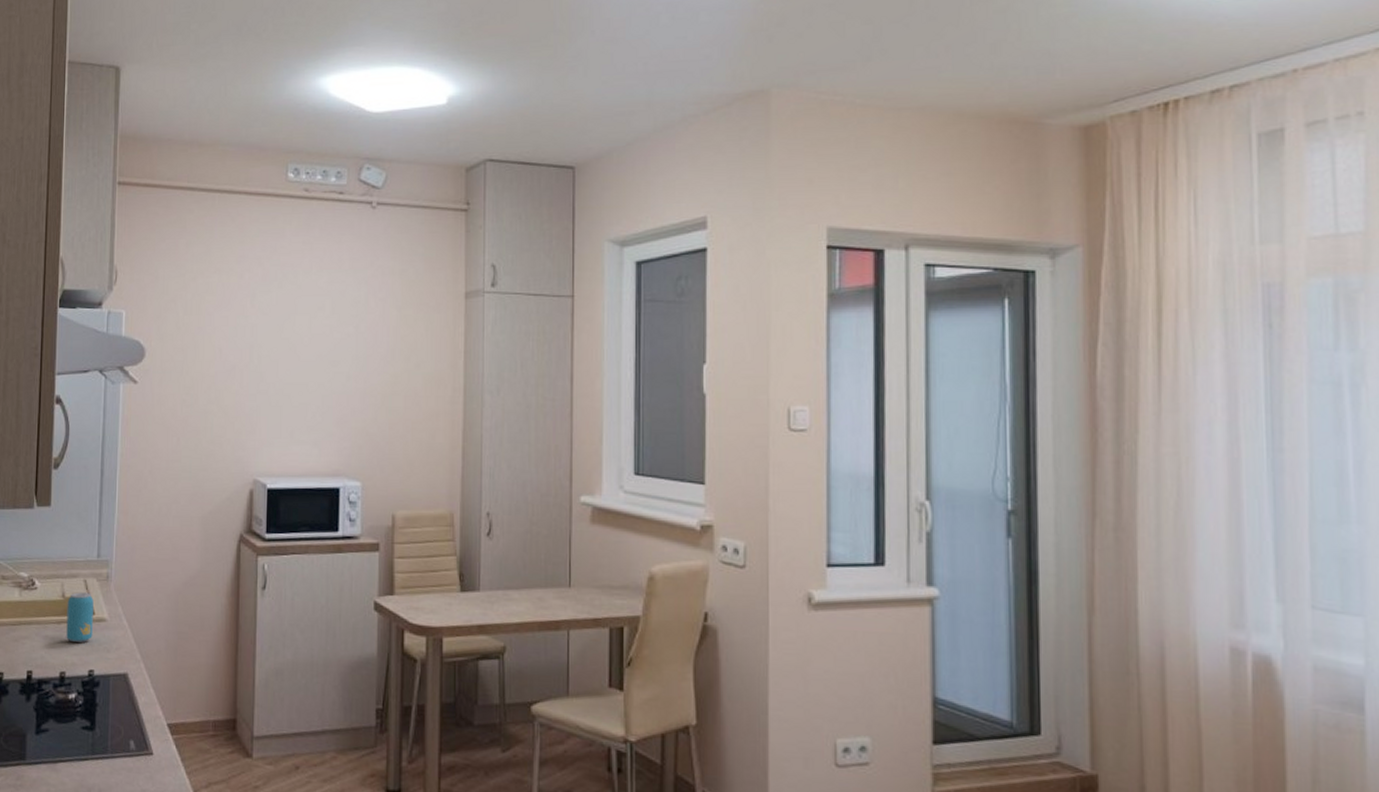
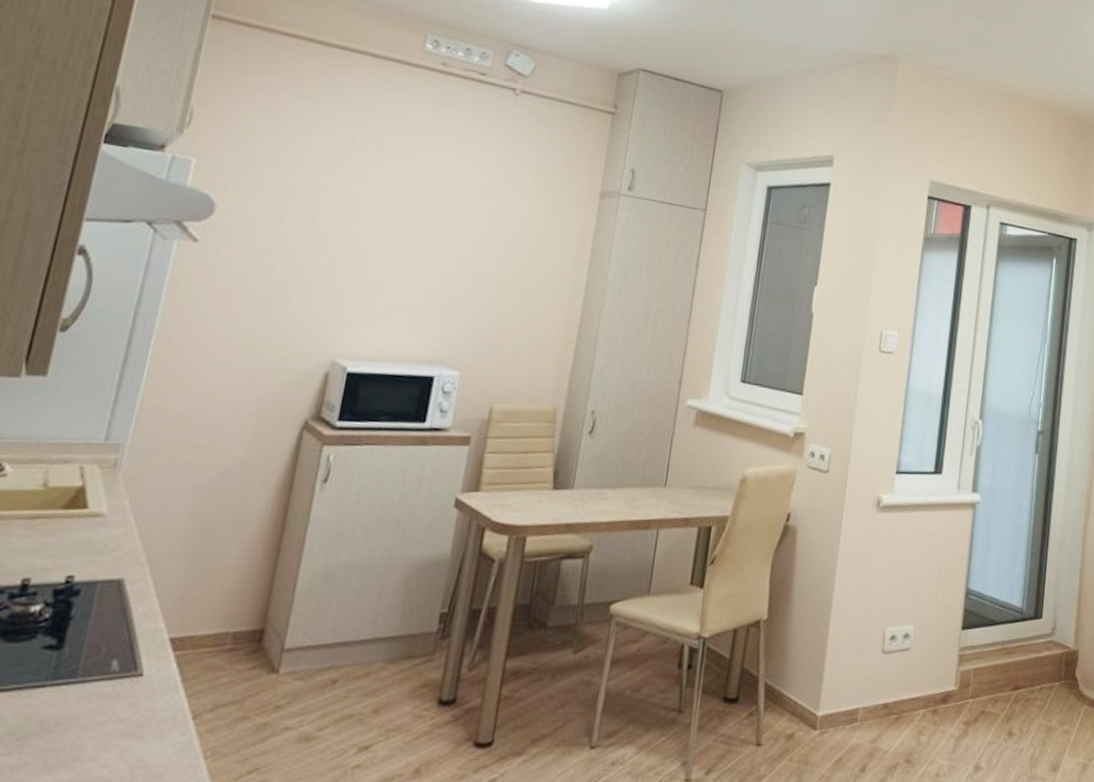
beverage can: present [66,592,94,642] -> none [40,481,90,542]

